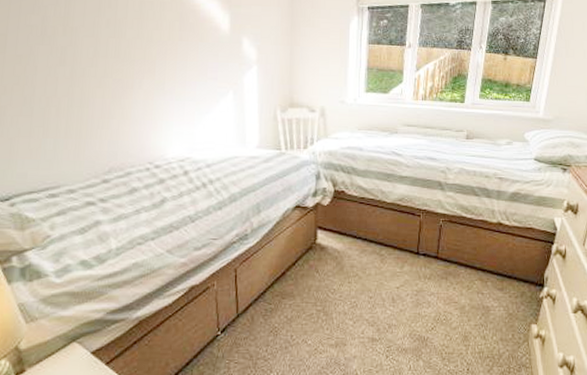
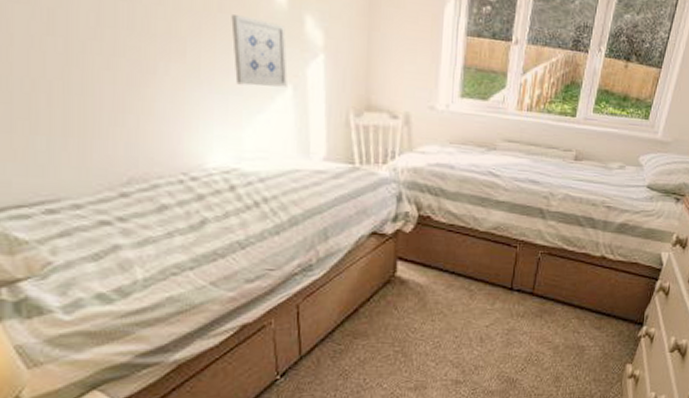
wall art: none [188,42,229,93] -> present [231,15,287,87]

